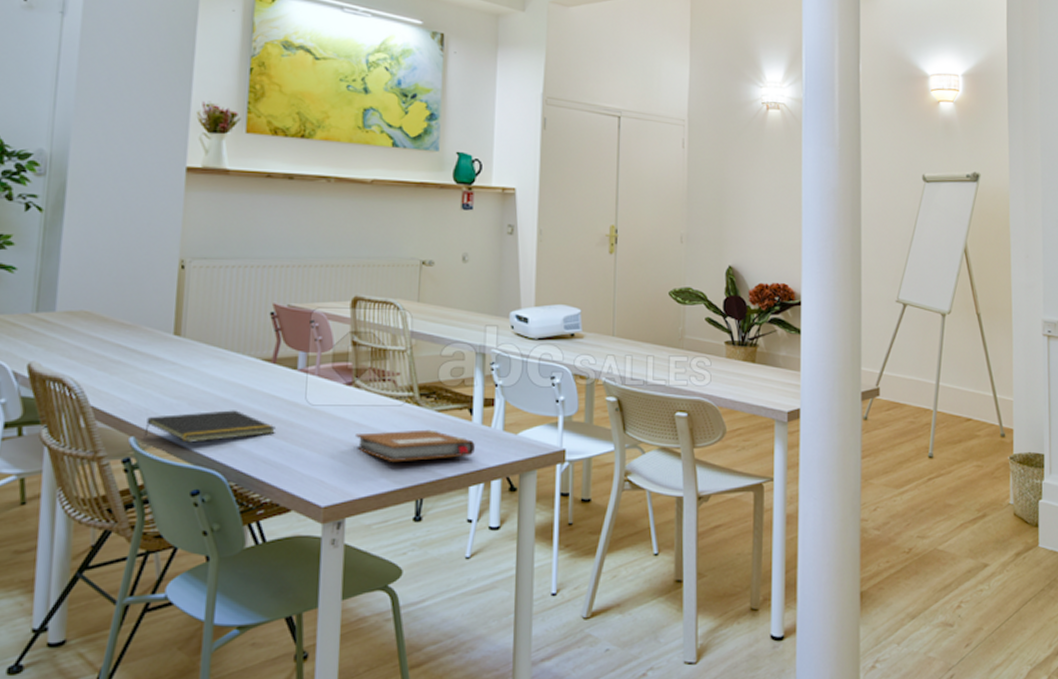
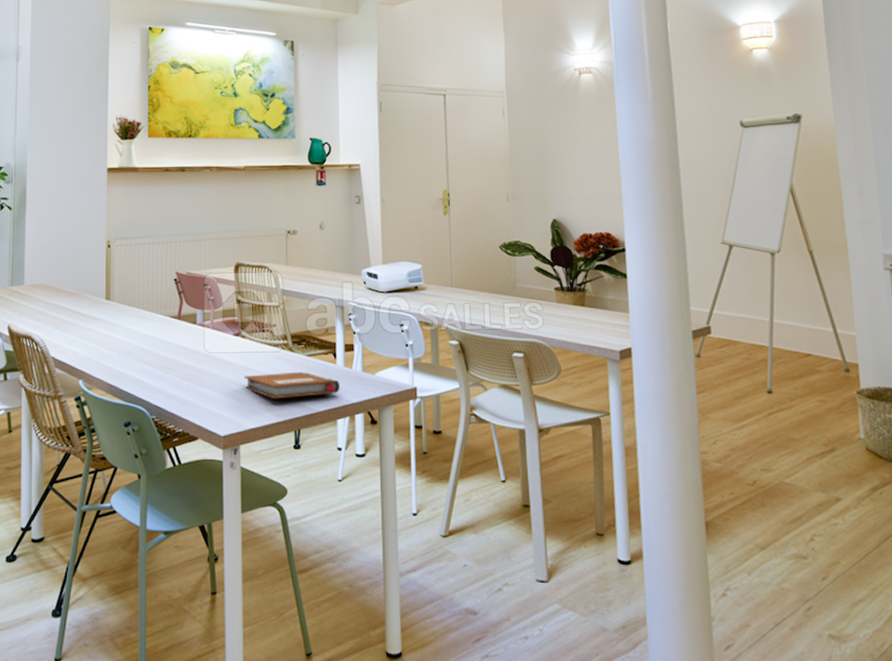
notepad: present [144,410,275,443] -> none [89,358,183,384]

